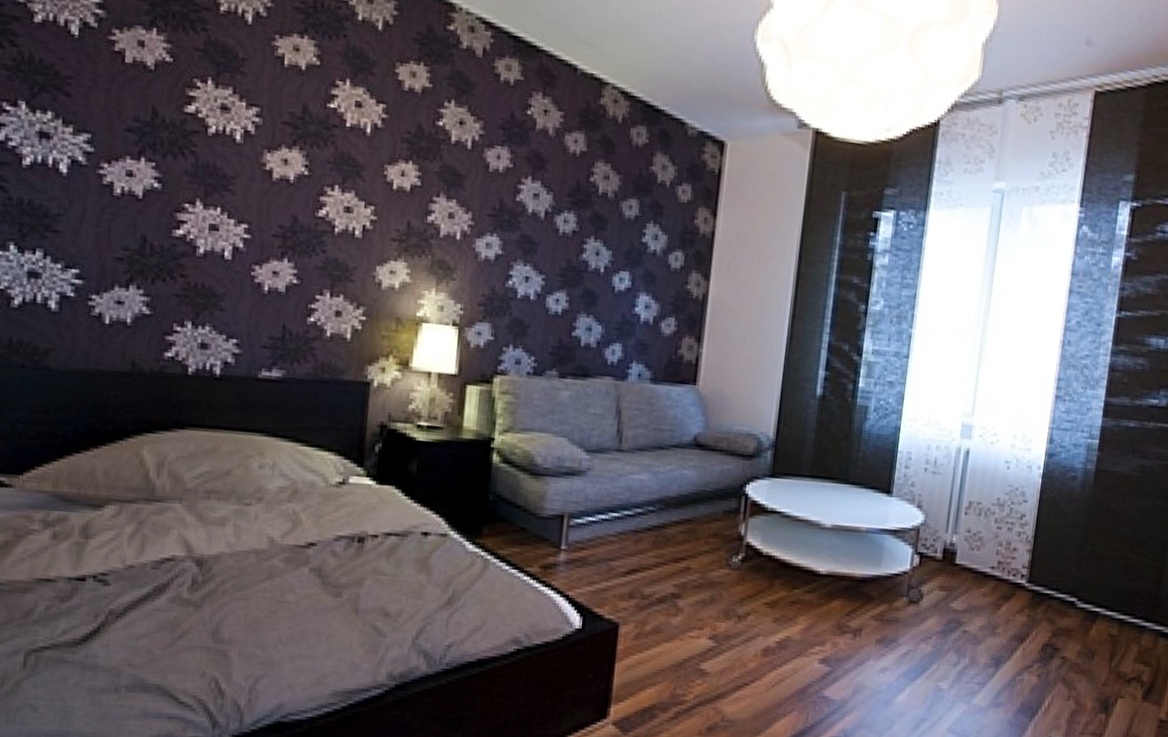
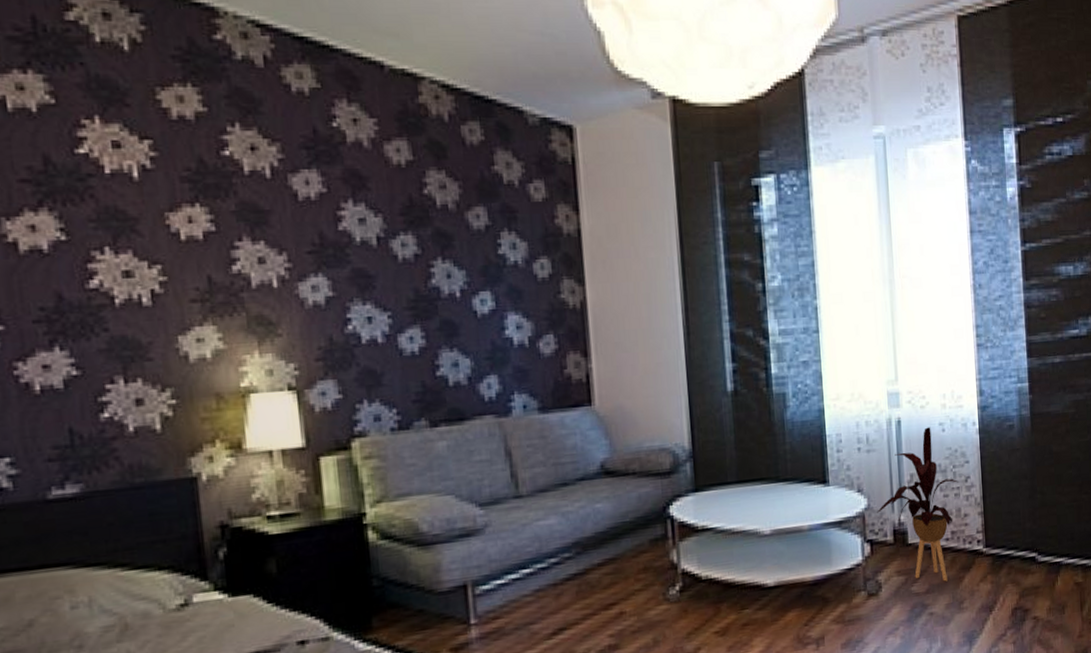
house plant: none [931,462,1014,605] -> present [876,427,958,582]

